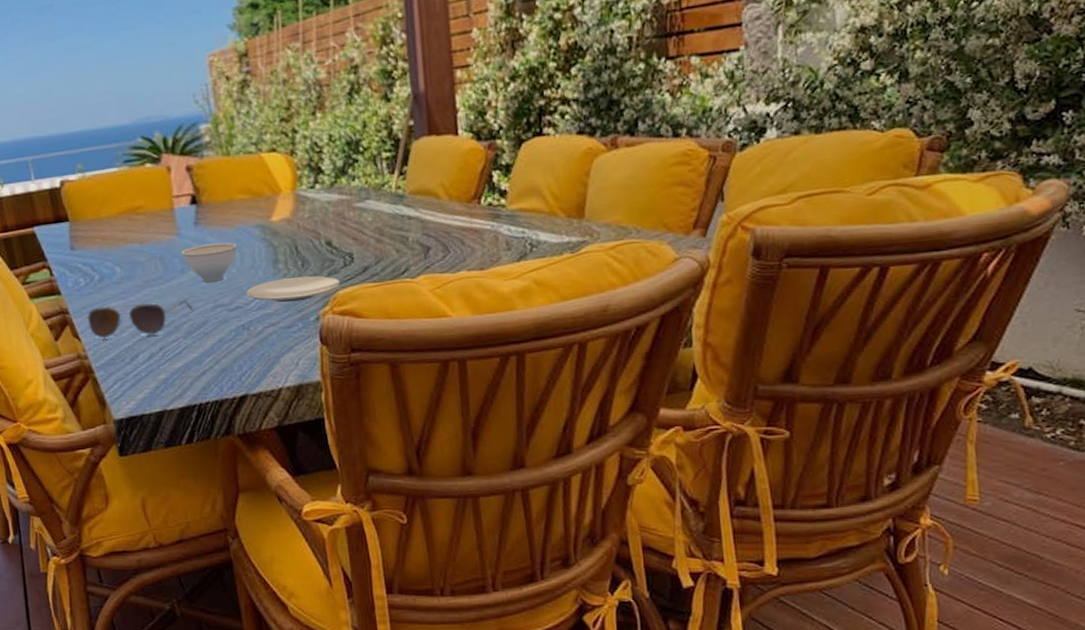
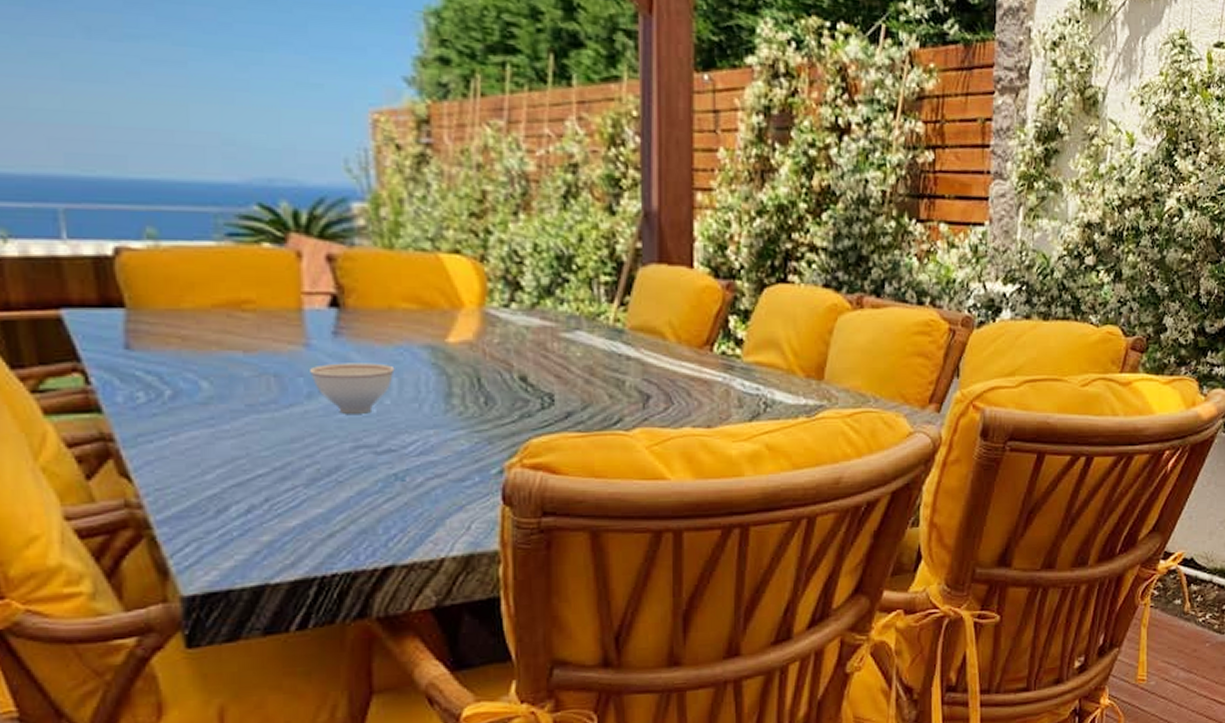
sunglasses: present [86,299,194,338] -> none [144,434,323,480]
plate: present [246,275,341,303] -> none [403,416,535,449]

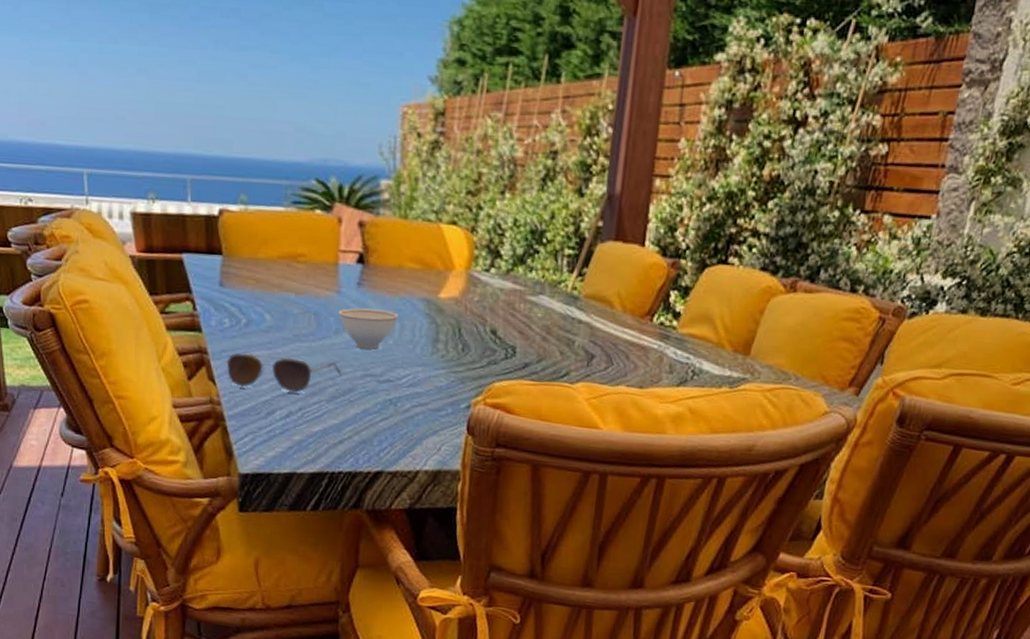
sunglasses: none [144,434,323,480] -> present [225,353,342,393]

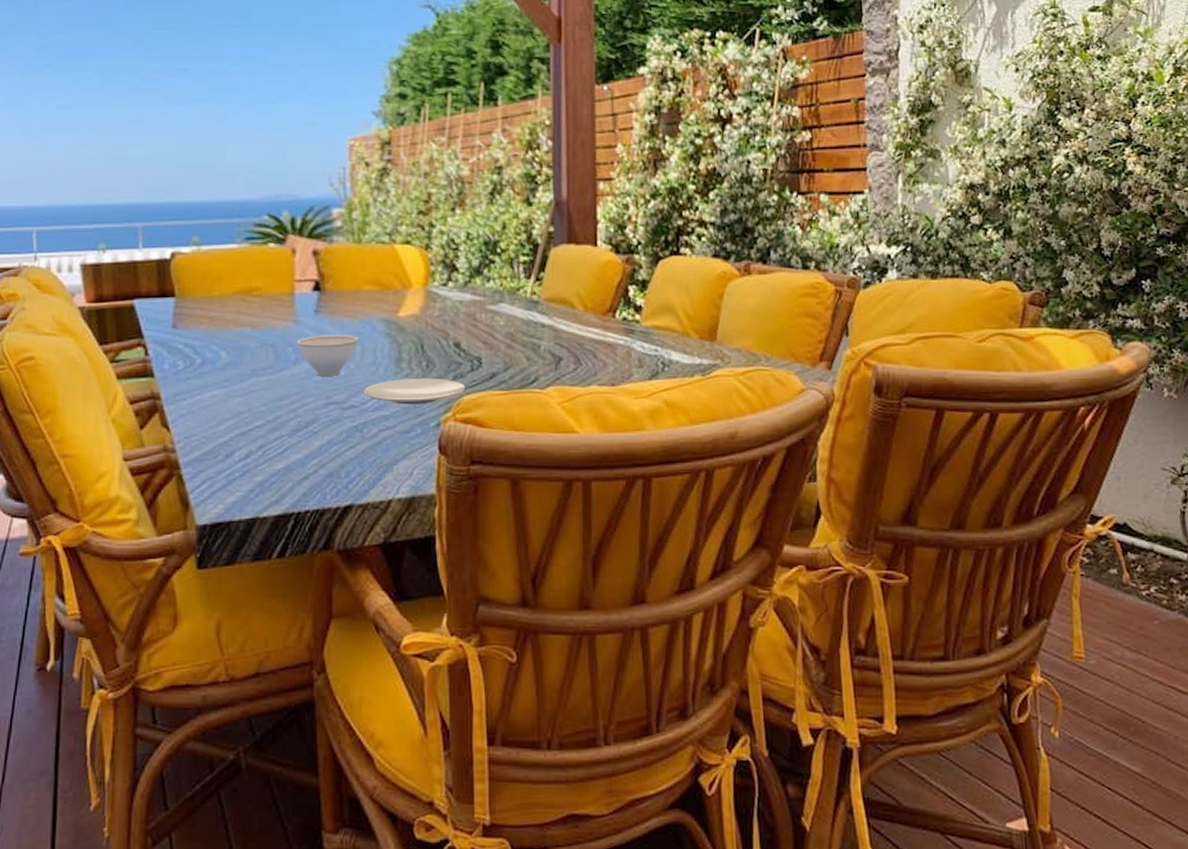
sunglasses: present [225,353,342,393] -> none [179,393,304,430]
plate: none [400,359,498,386] -> present [363,377,466,405]

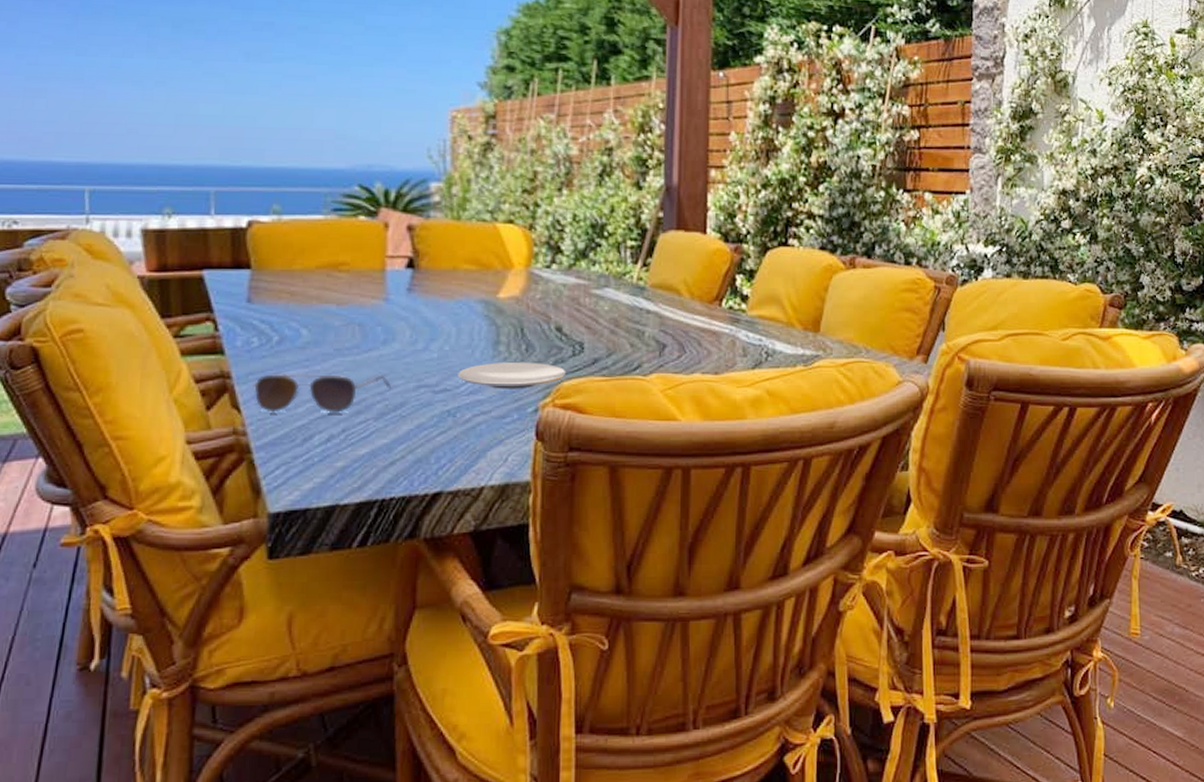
sunglasses: none [179,393,304,430] -> present [253,374,392,413]
bowl: present [297,334,359,376] -> none [387,315,454,358]

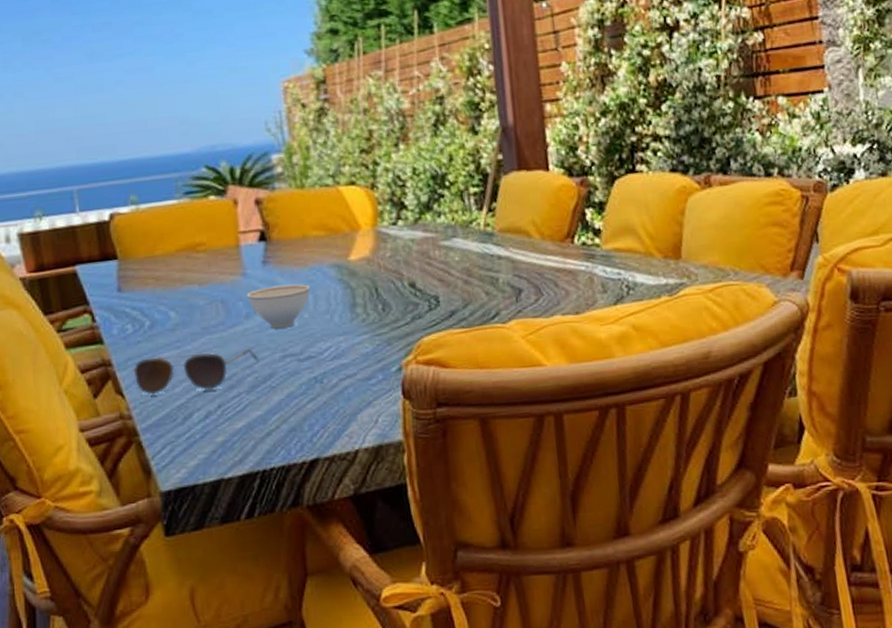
bowl: none [387,315,454,358] -> present [247,284,311,329]
plate: present [458,361,566,389] -> none [320,321,425,351]

